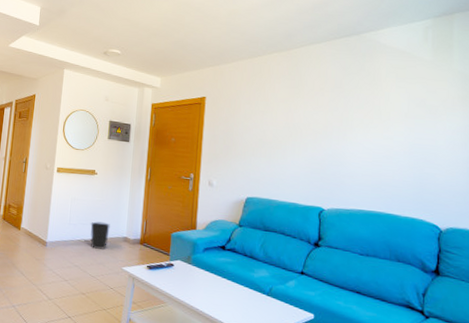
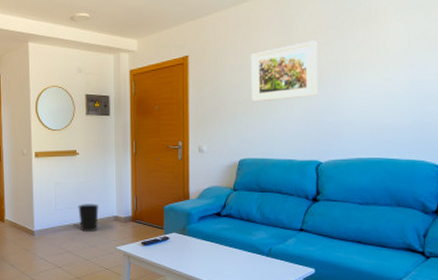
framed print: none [260,96,324,147] -> present [250,40,318,103]

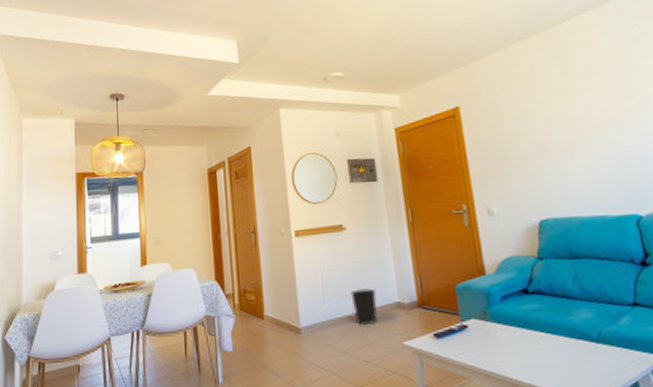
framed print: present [250,40,318,103] -> none [531,76,620,152]

